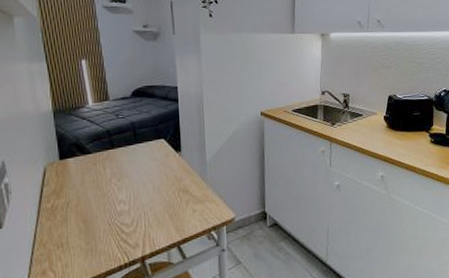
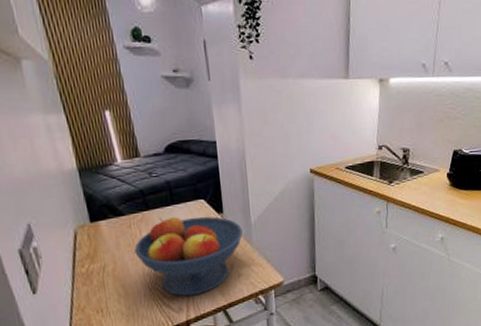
fruit bowl: none [98,154,198,232] -> present [134,216,243,297]

